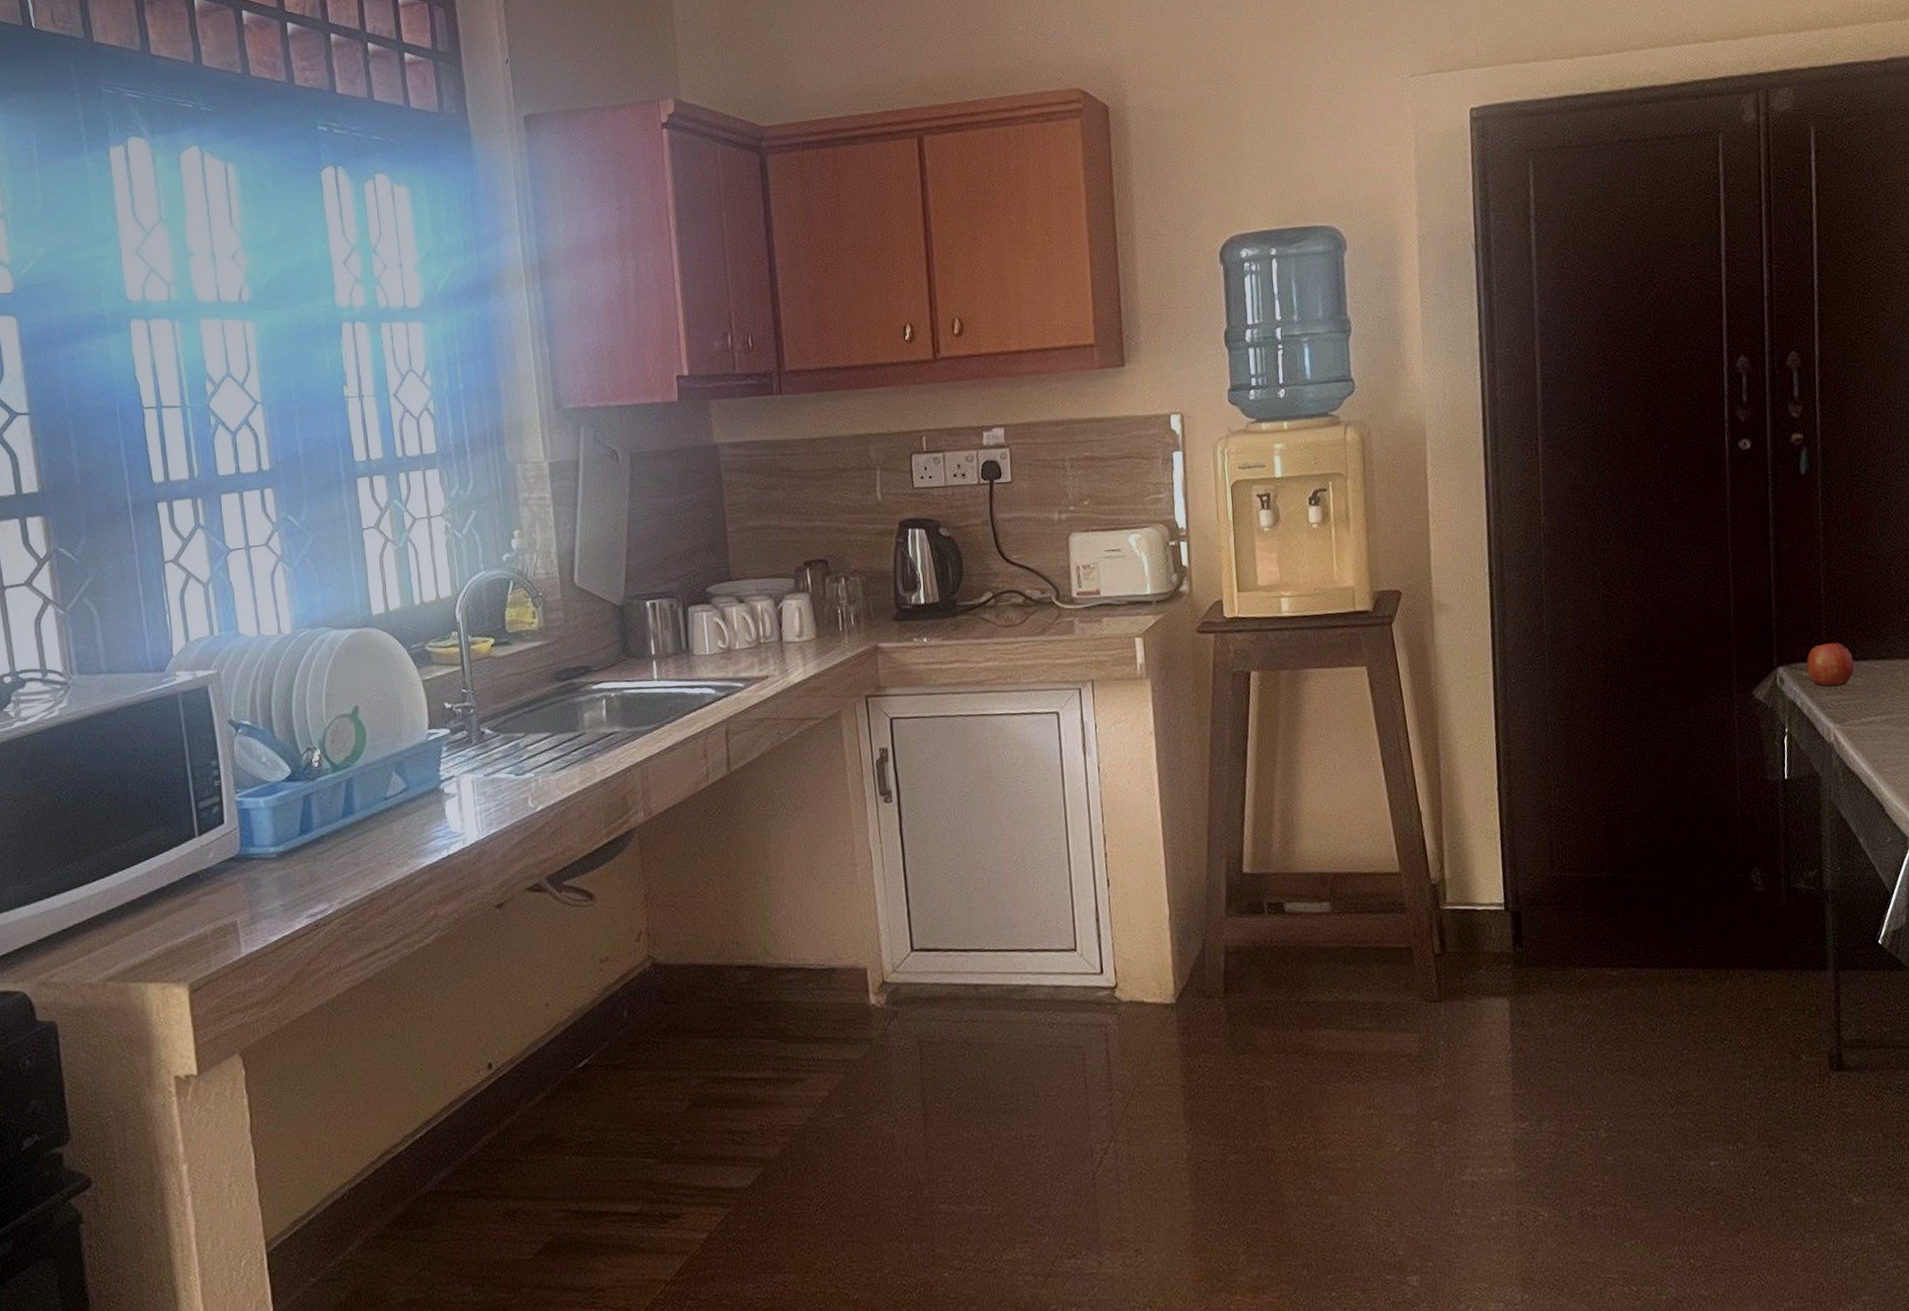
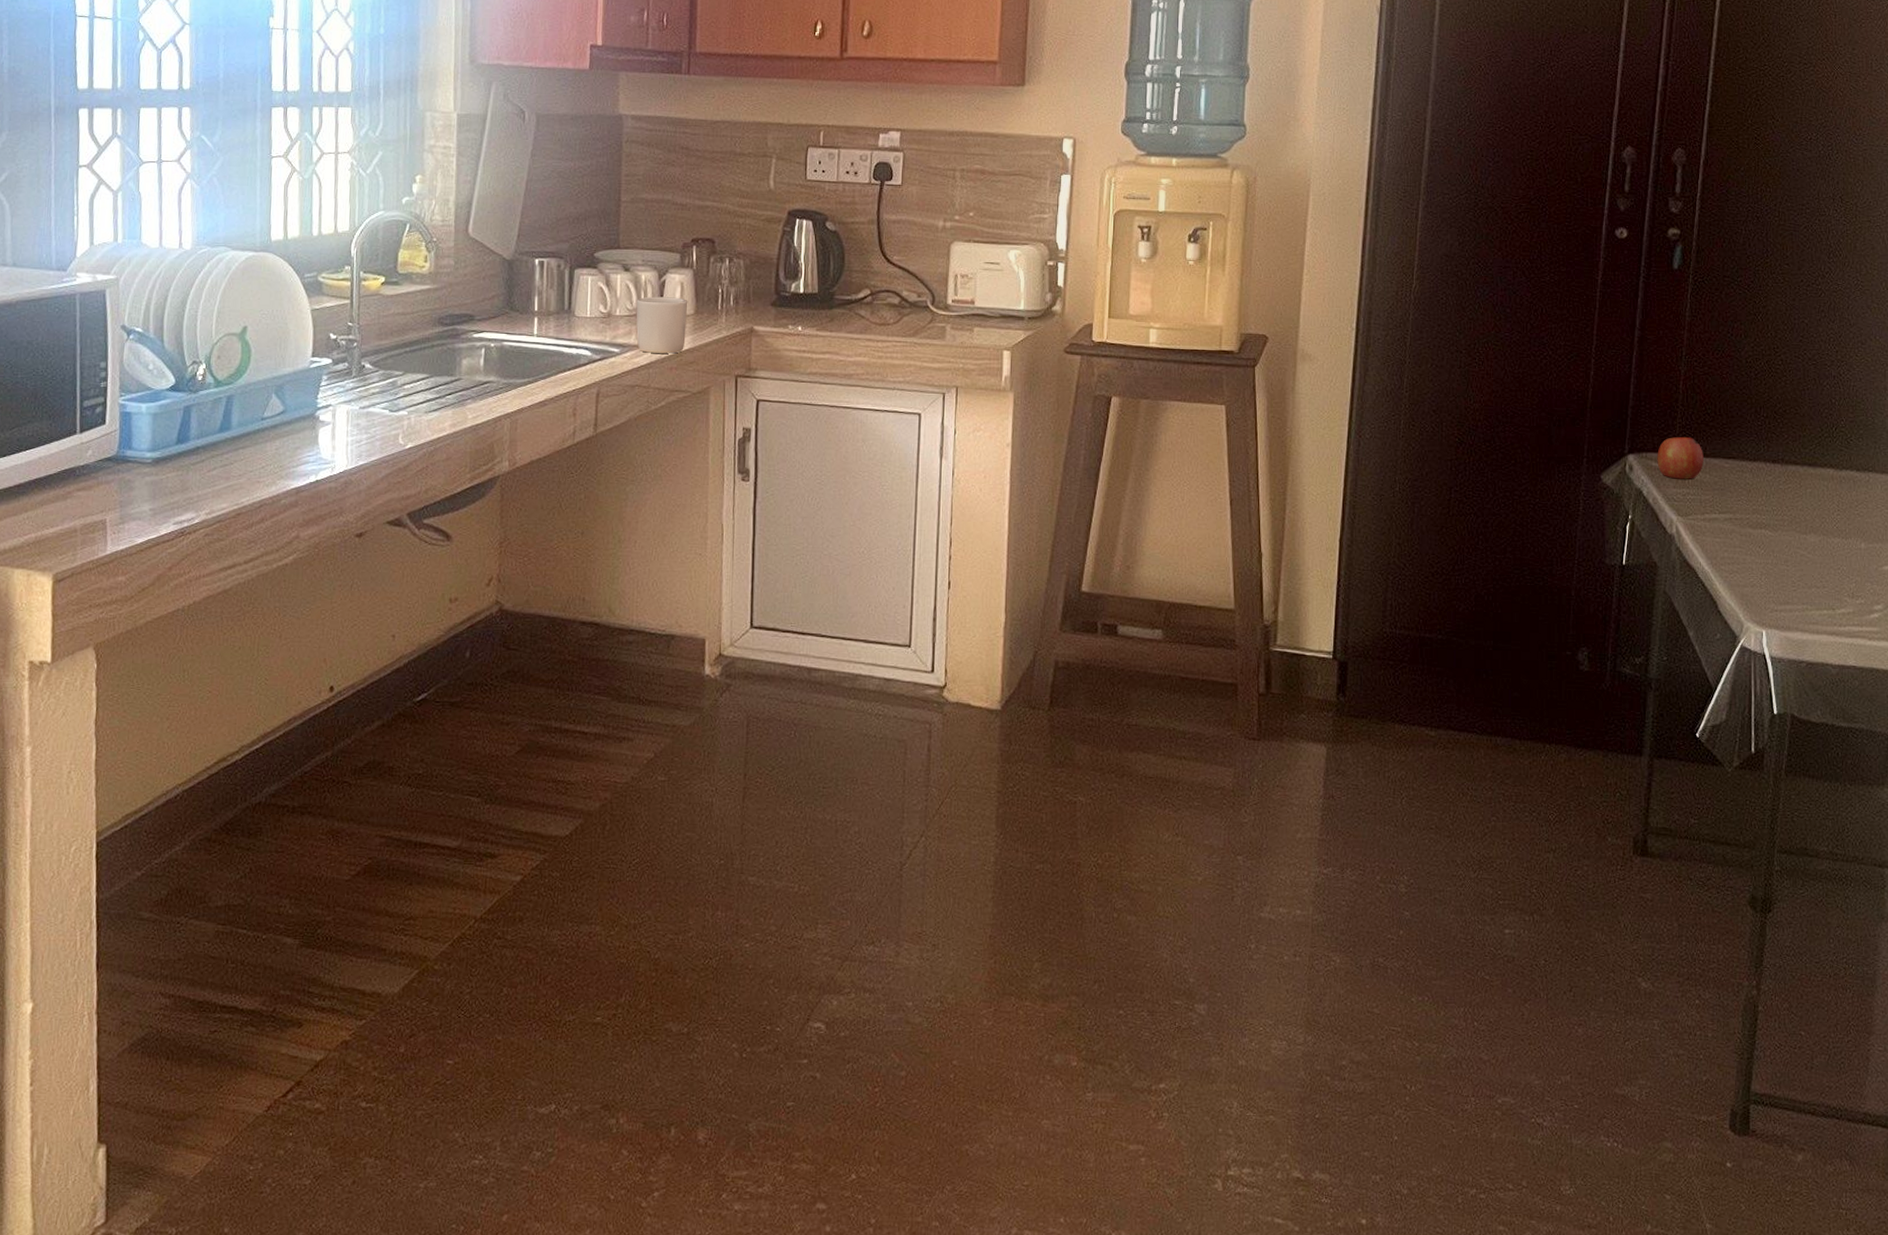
mug: none [755,623,810,684] -> present [636,296,687,354]

